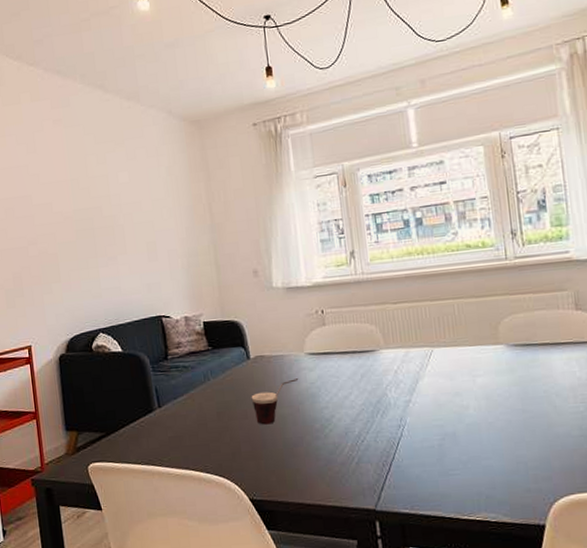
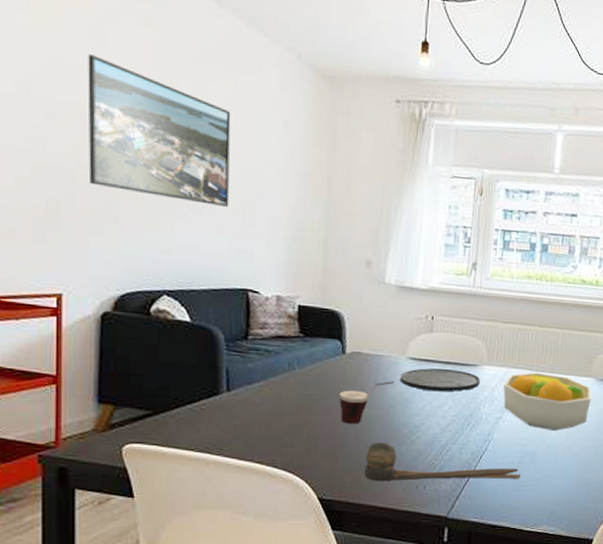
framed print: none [25,157,137,256] -> present [87,53,231,207]
spoon: none [284,439,445,480] -> present [364,442,521,489]
plate: none [302,358,382,383] -> present [399,368,481,392]
fruit bowl: none [406,347,506,408] -> present [503,372,592,431]

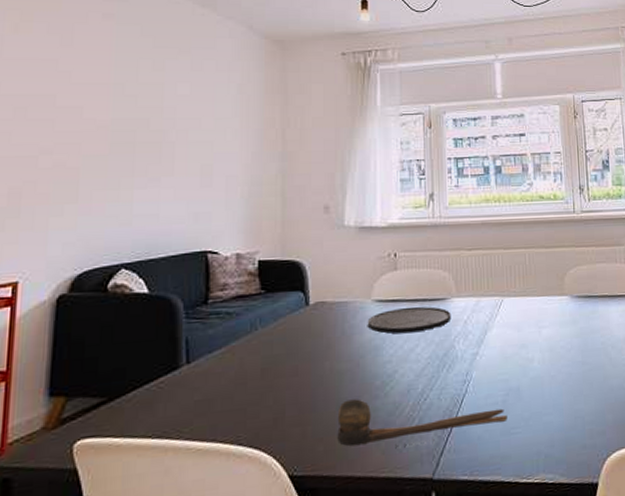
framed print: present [87,53,231,207] -> none [50,50,188,173]
cup: present [339,381,395,424] -> none [305,328,362,383]
fruit bowl: present [503,372,592,431] -> none [476,297,569,360]

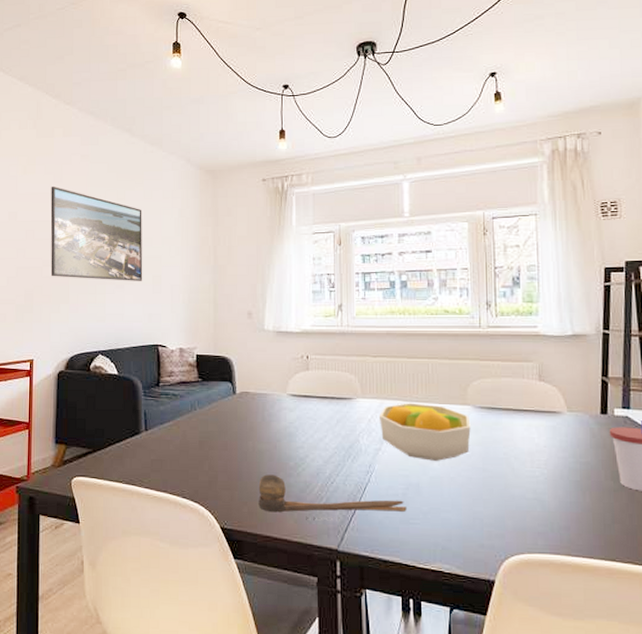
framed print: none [50,50,188,173] -> present [50,185,143,281]
plate: present [367,306,452,334] -> none [283,403,357,425]
fruit bowl: none [476,297,569,360] -> present [380,403,471,461]

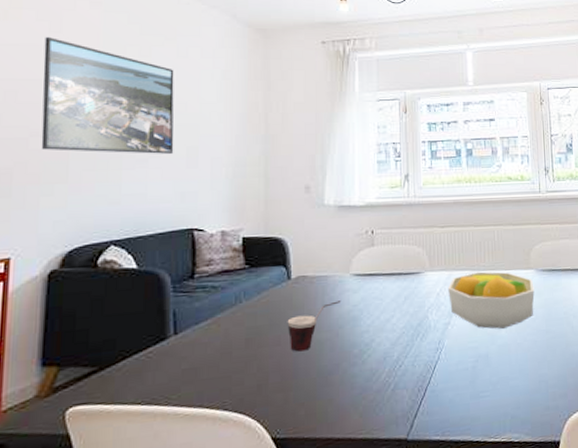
cup: none [233,417,279,458] -> present [287,300,341,352]
spoon: present [258,474,407,521] -> none [318,366,477,411]

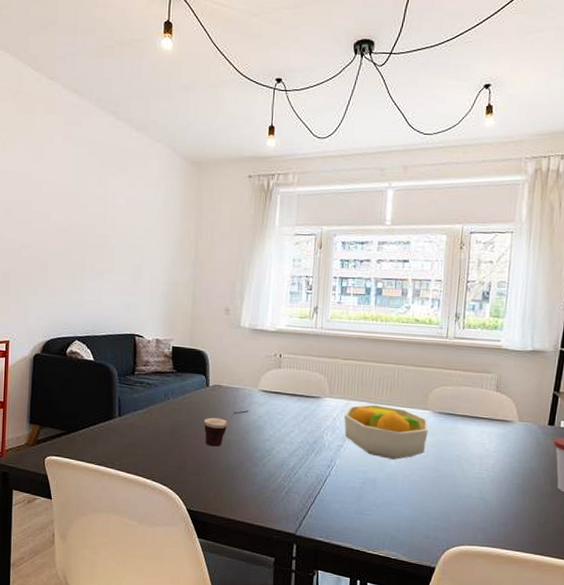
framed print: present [41,36,174,154] -> none [28,165,125,270]

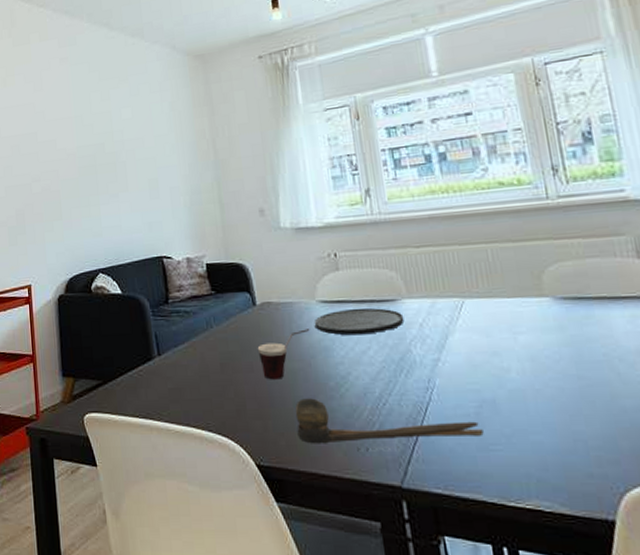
spoon: none [224,463,362,509] -> present [295,398,484,451]
plate: none [253,399,323,421] -> present [314,307,405,335]
fruit bowl: present [344,404,429,460] -> none [433,299,556,370]

